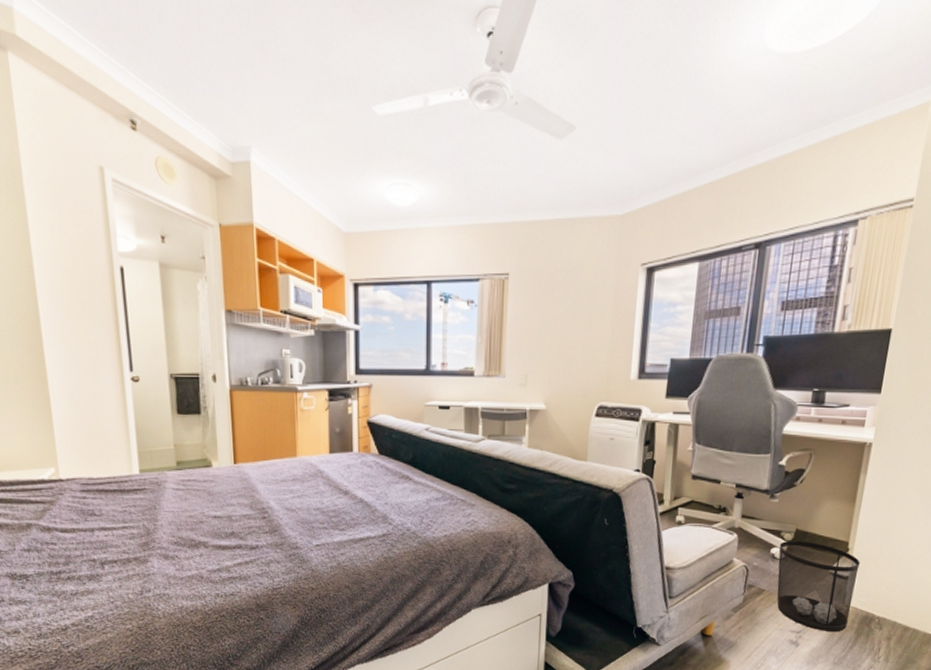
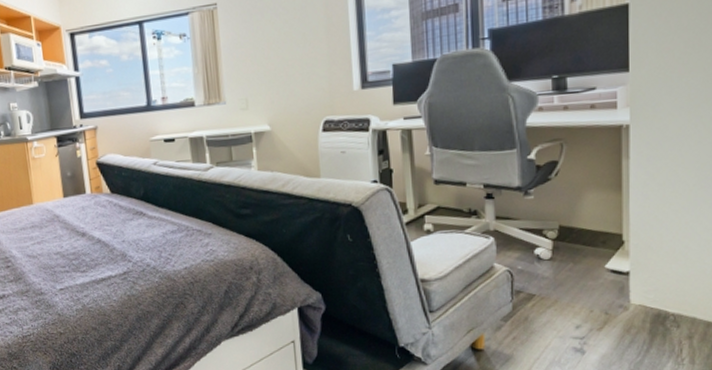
waste bin: present [777,540,860,632] -> none [543,237,640,336]

